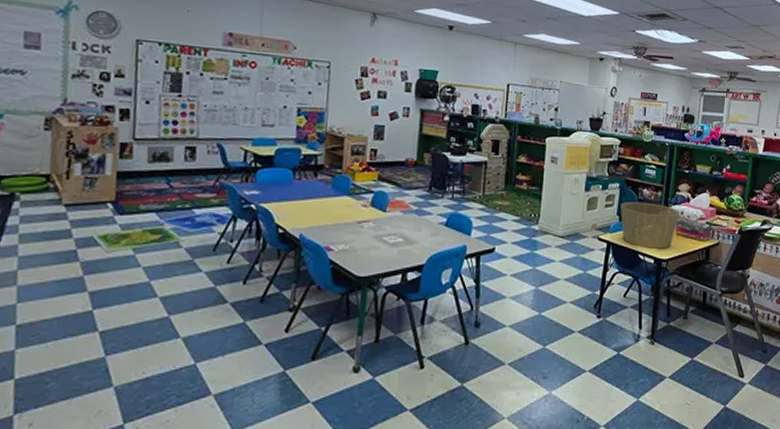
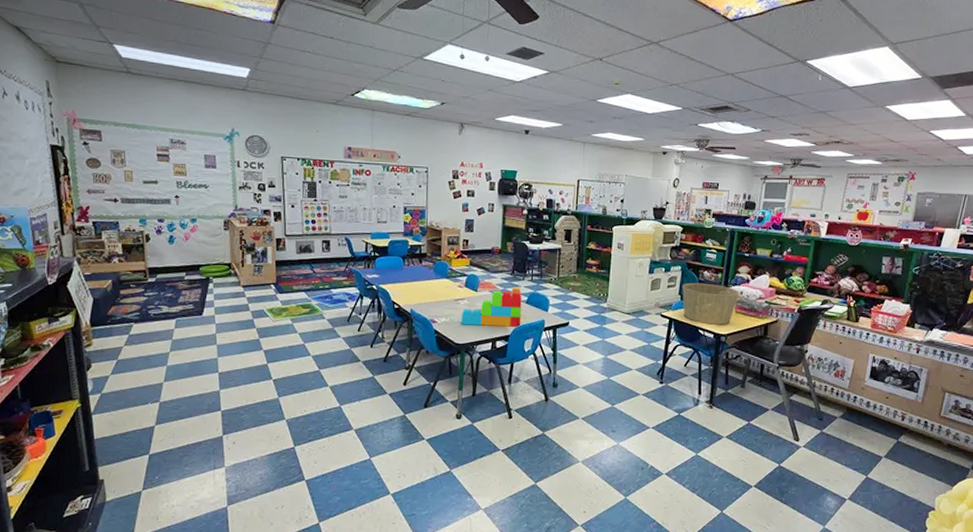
building blocks: none [364,206,441,254] -> present [461,287,522,327]

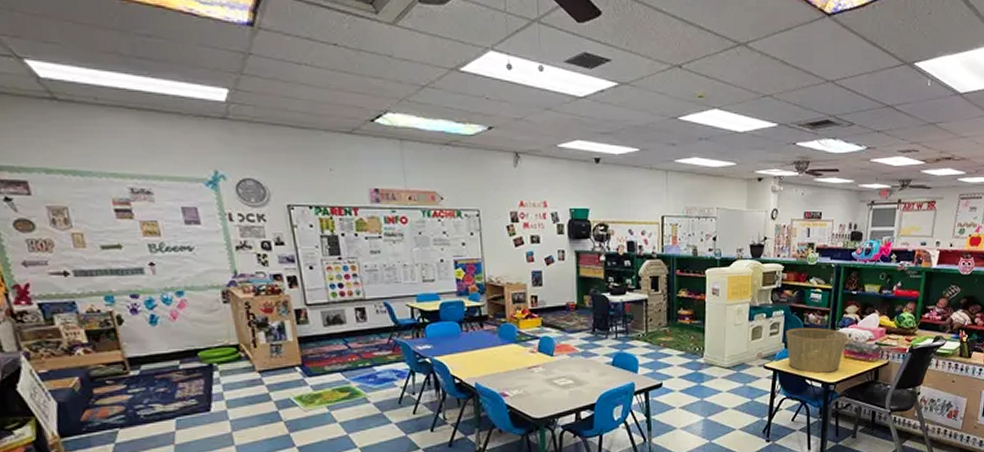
building blocks: present [461,287,522,327] -> none [537,347,608,396]

